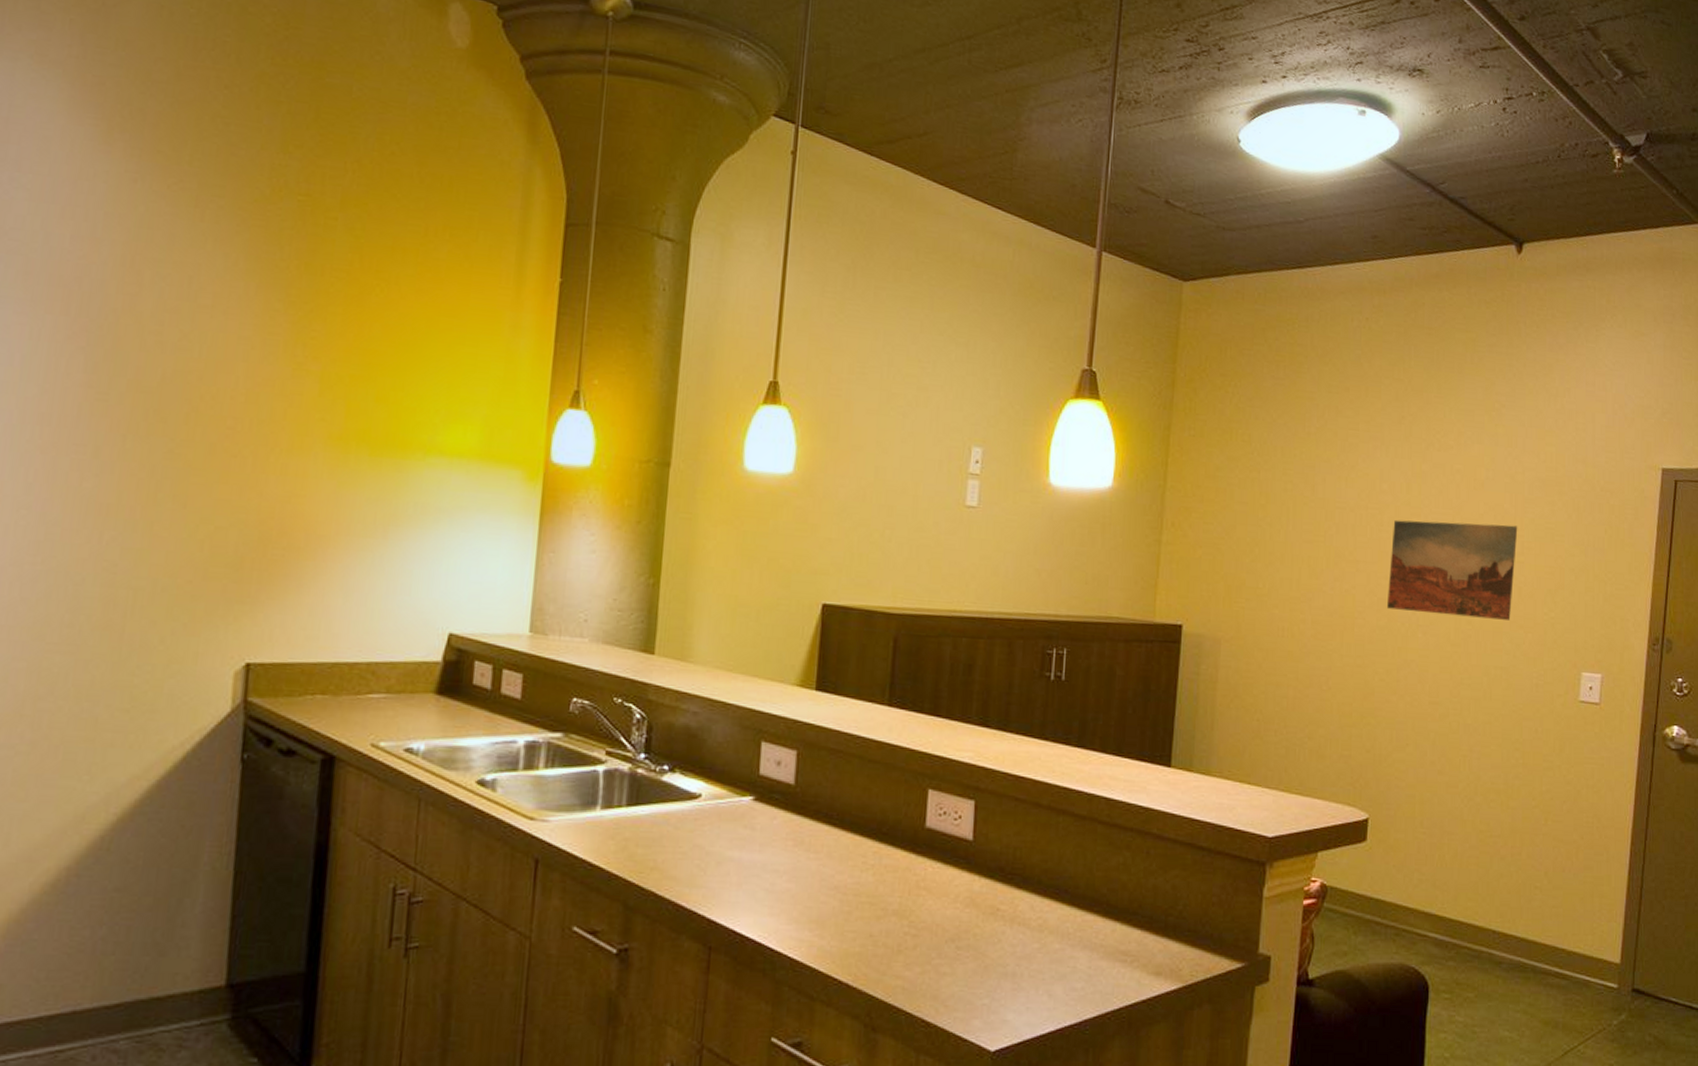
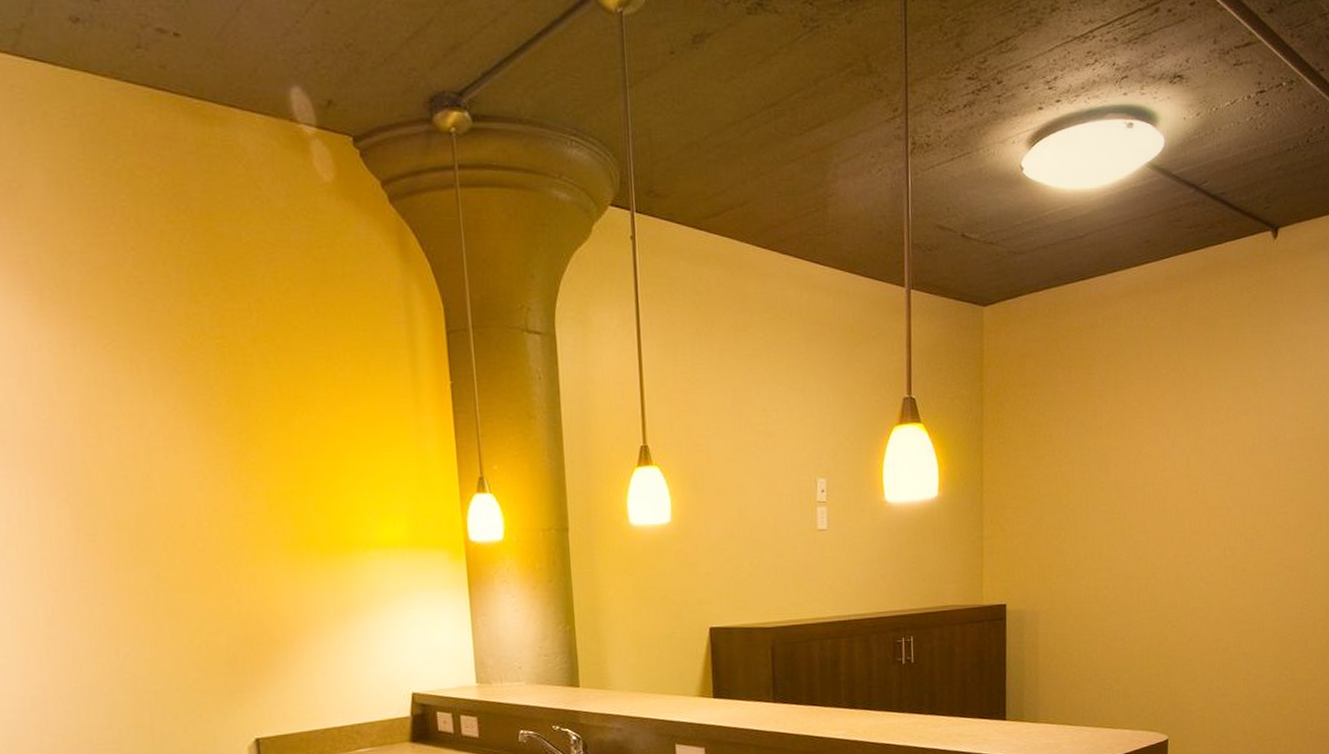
wall art: present [1387,519,1518,620] -> none [1174,482,1282,567]

